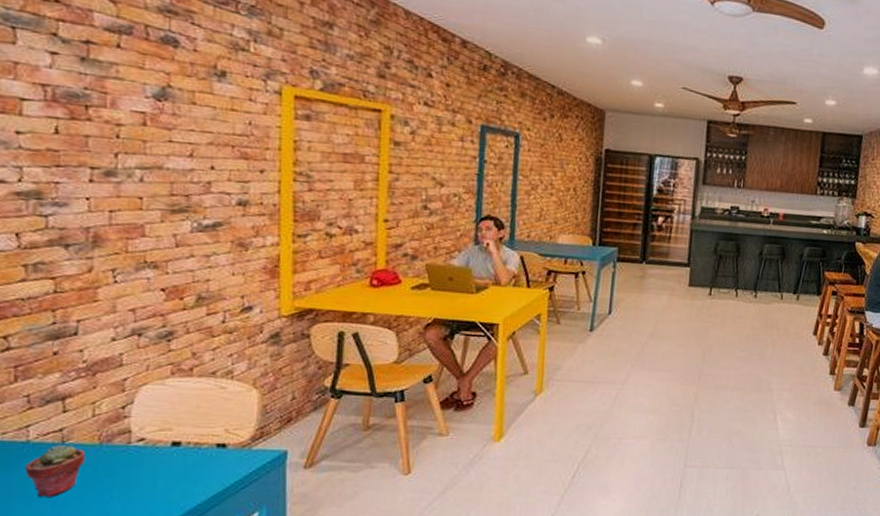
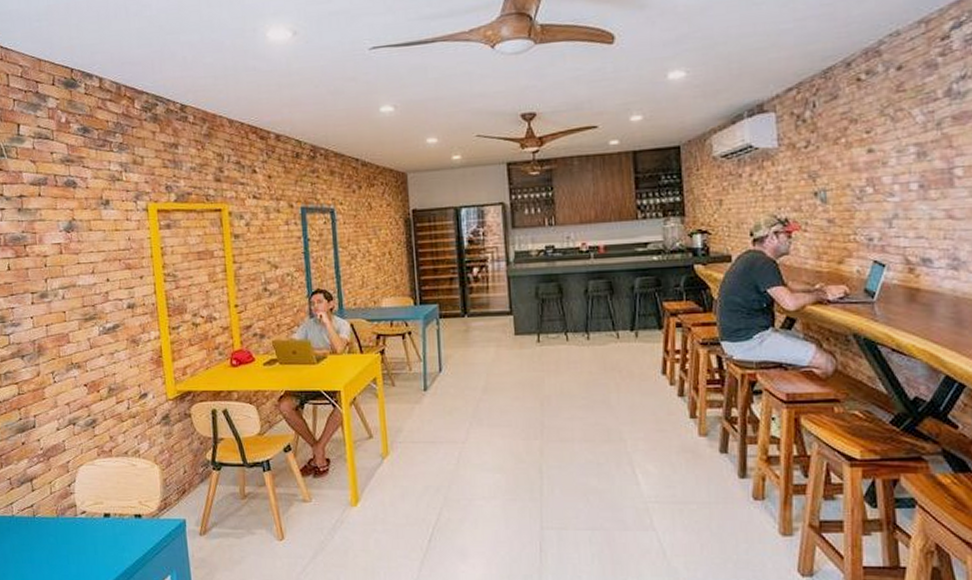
potted succulent: present [25,445,86,497] -> none [13,518,50,561]

